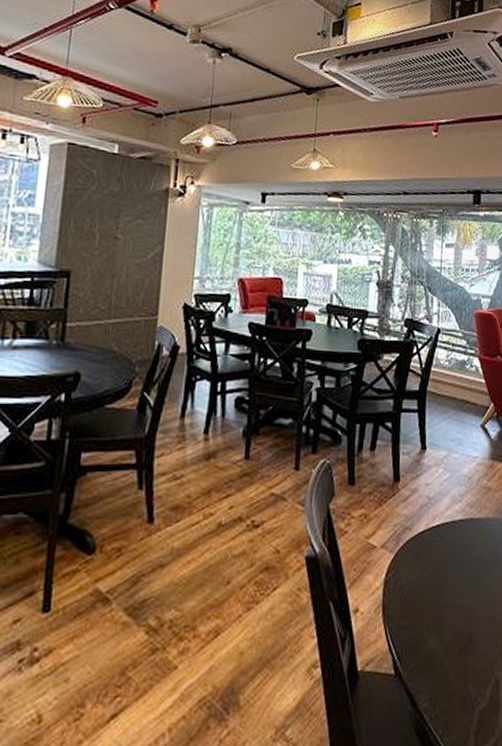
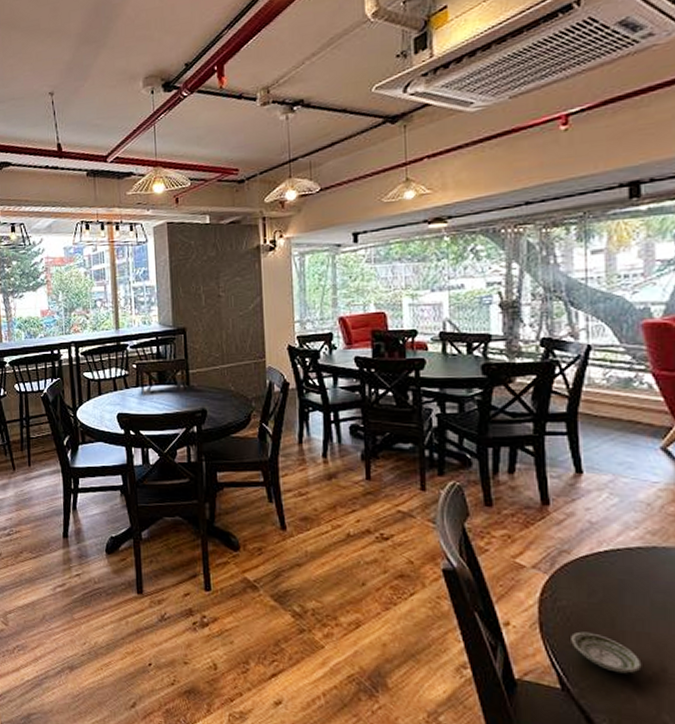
saucer: none [406,610,456,649] -> present [571,631,642,674]

